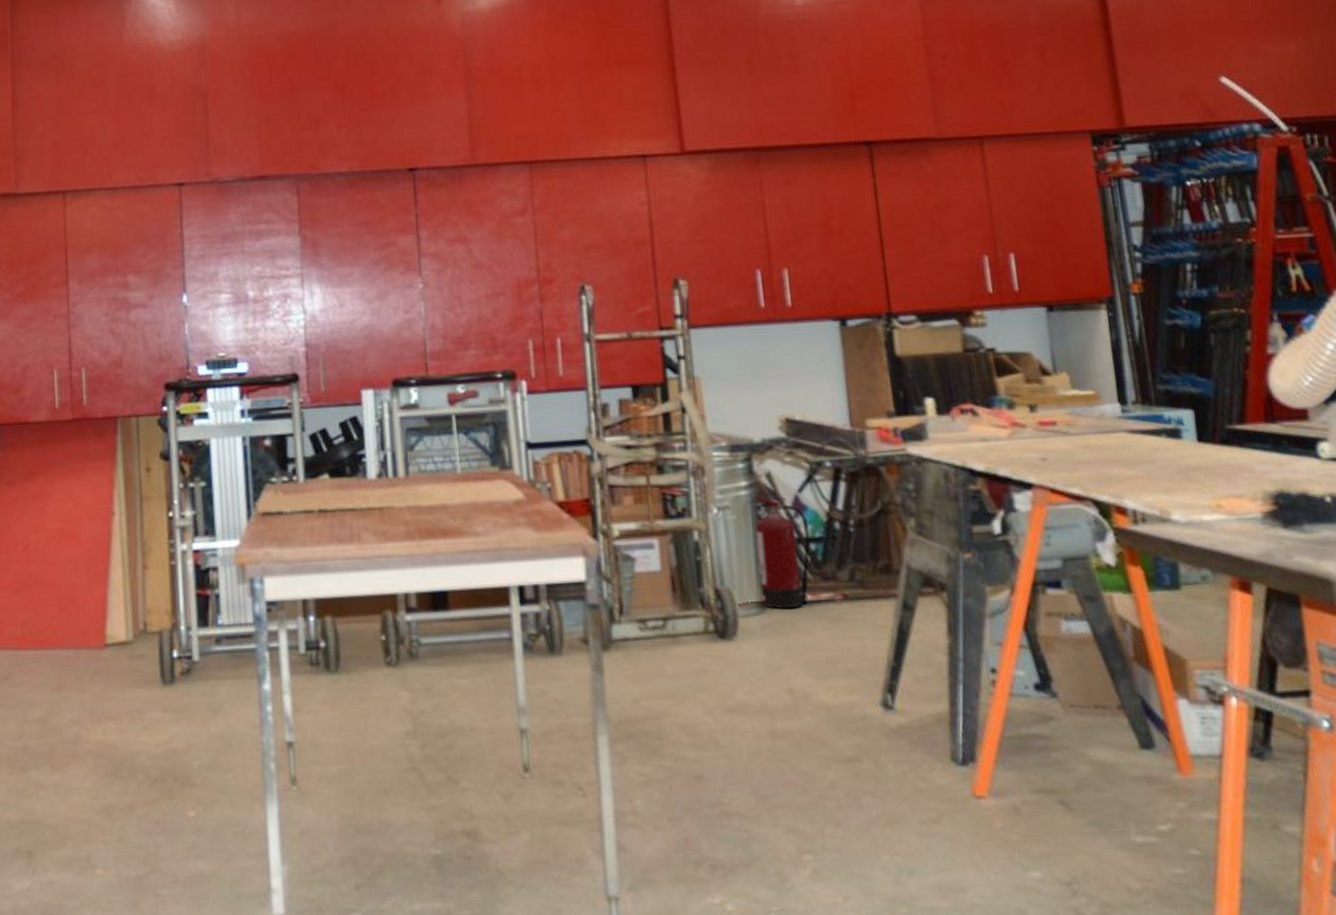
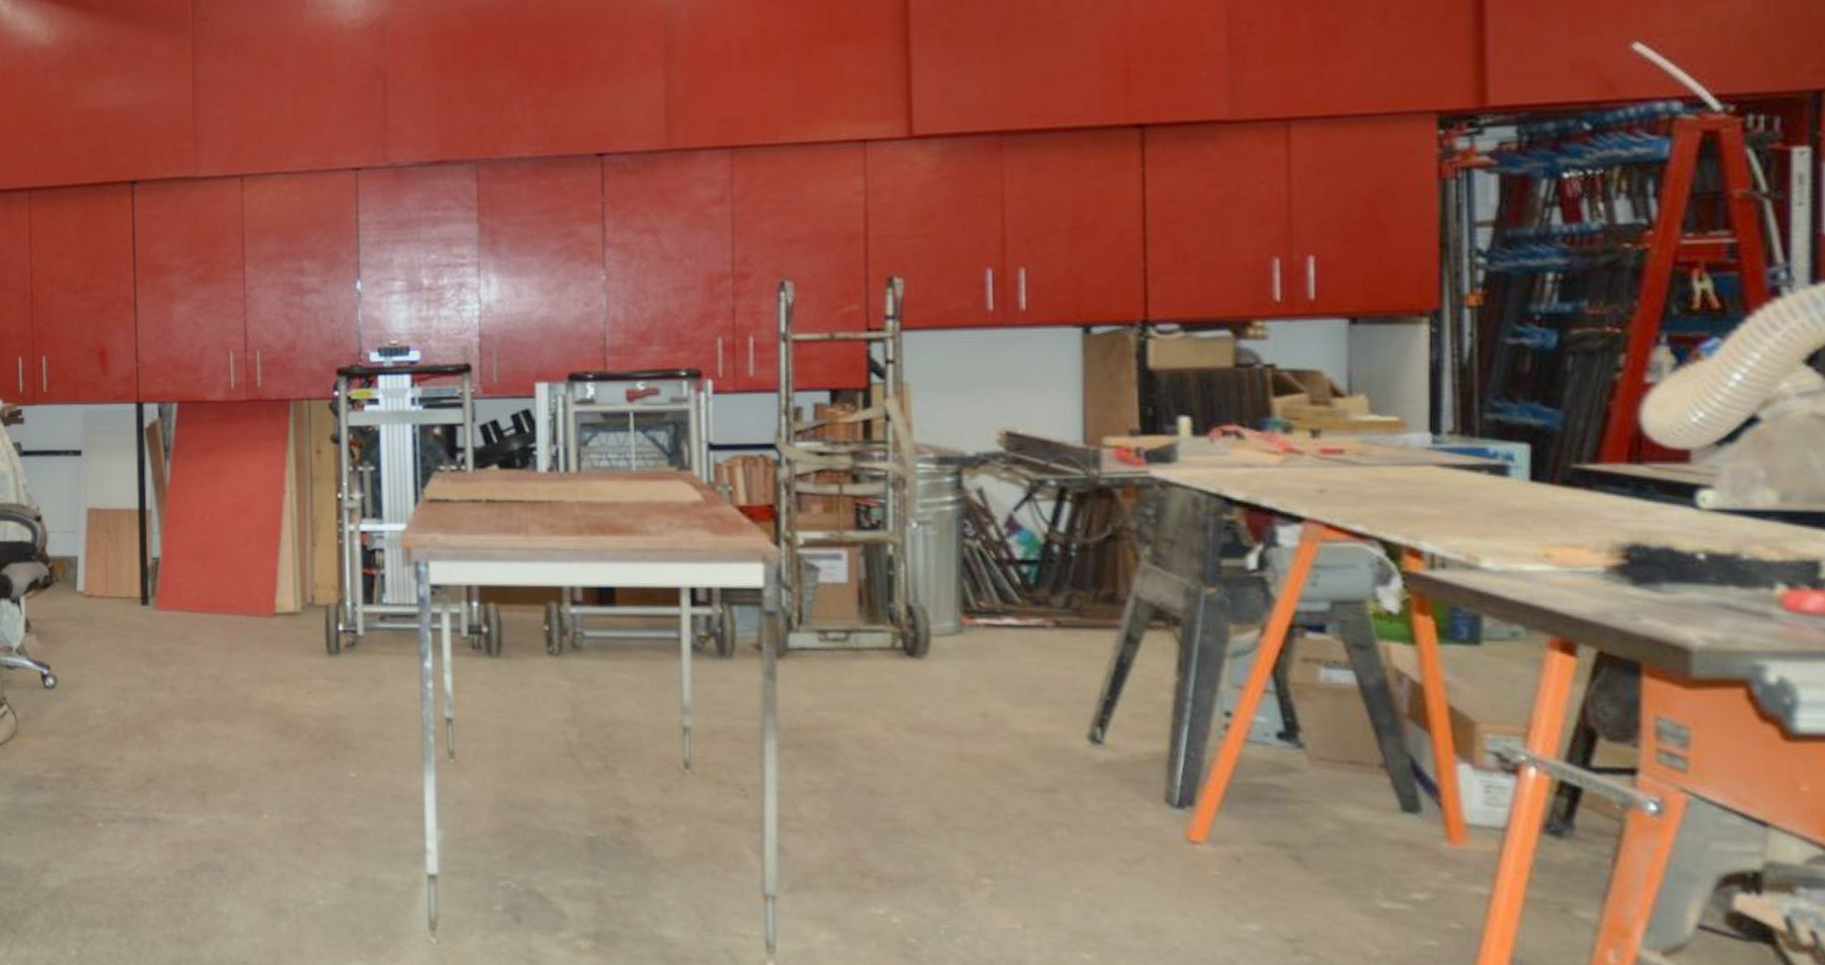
fire extinguisher: present [751,495,811,609] -> none [958,511,1023,632]

